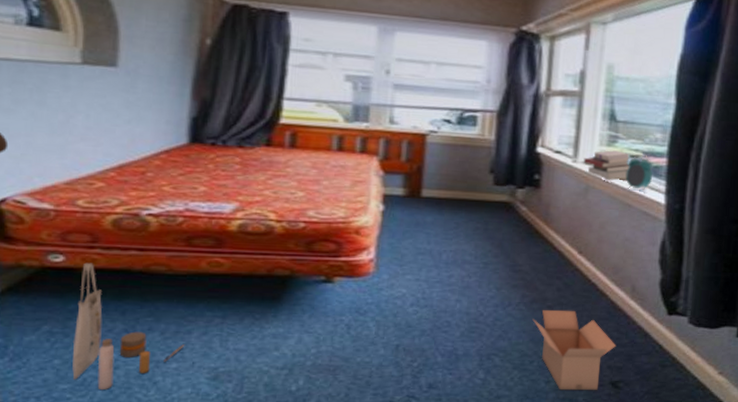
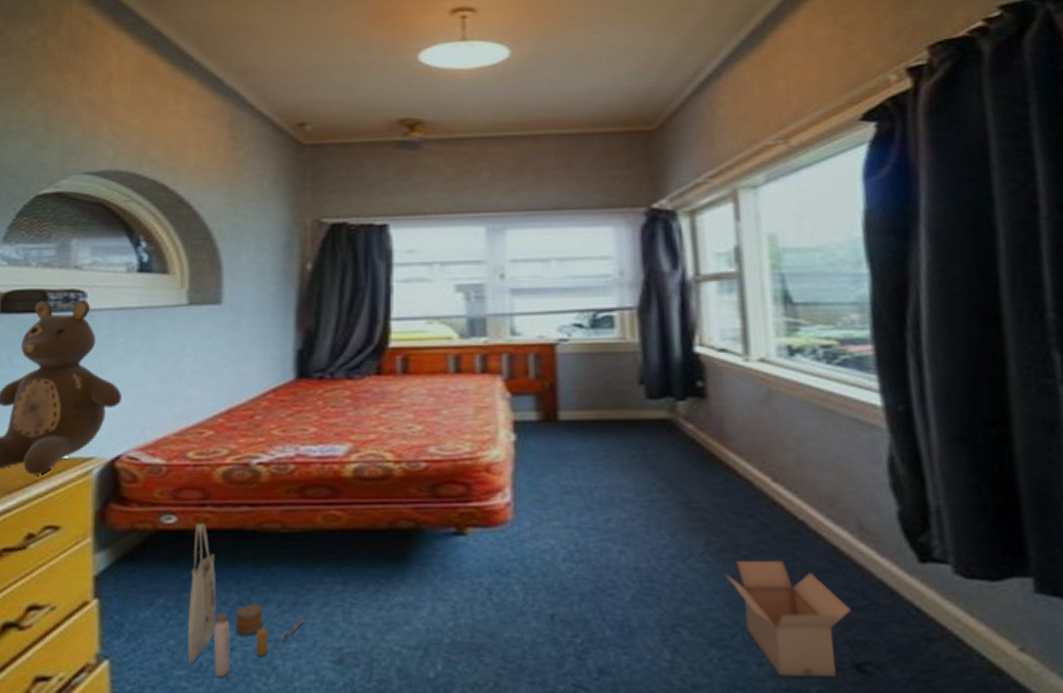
books: present [583,150,630,181] -> none [758,341,823,381]
alarm clock: present [625,154,652,192] -> none [818,343,857,393]

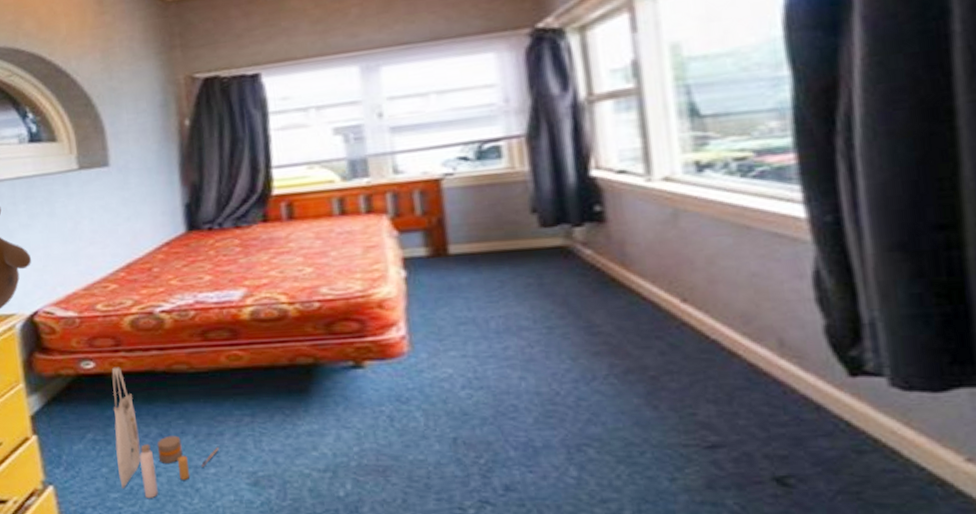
cardboard box: present [725,560,852,678] -> none [631,379,772,491]

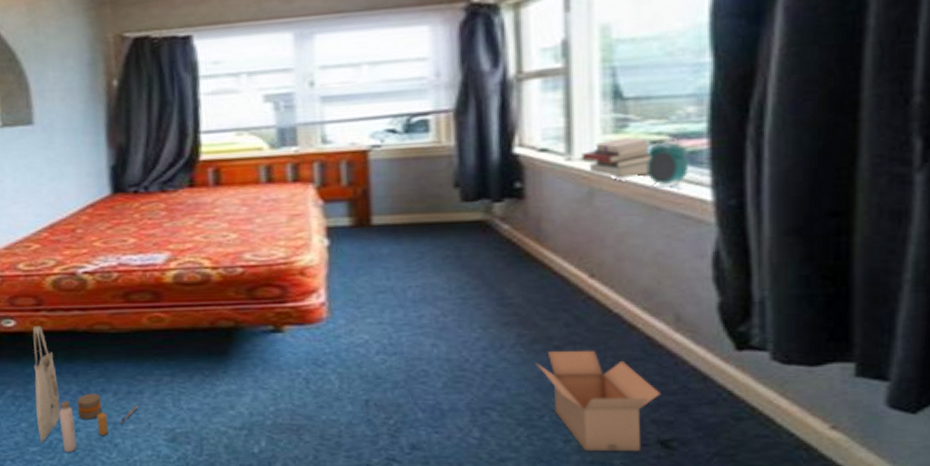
cardboard box: none [631,379,772,491] -> present [535,350,661,452]
books: none [661,155,736,198] -> present [581,137,651,179]
alarm clock: none [731,154,777,206] -> present [646,138,688,189]

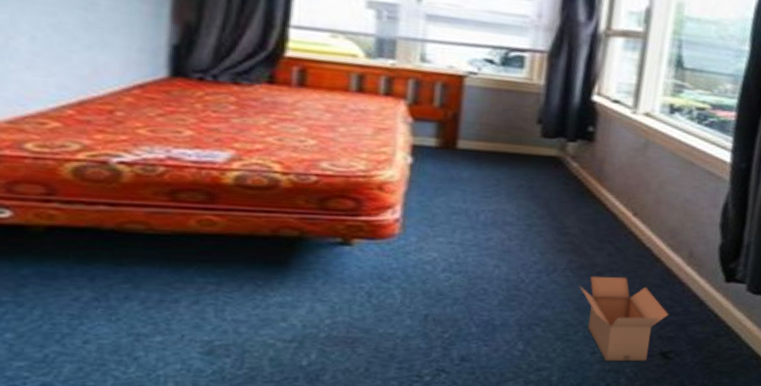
tote bag: present [32,325,139,452] -> none [30,219,172,367]
books: present [581,137,651,179] -> none [644,101,695,136]
alarm clock: present [646,138,688,189] -> none [689,107,720,150]

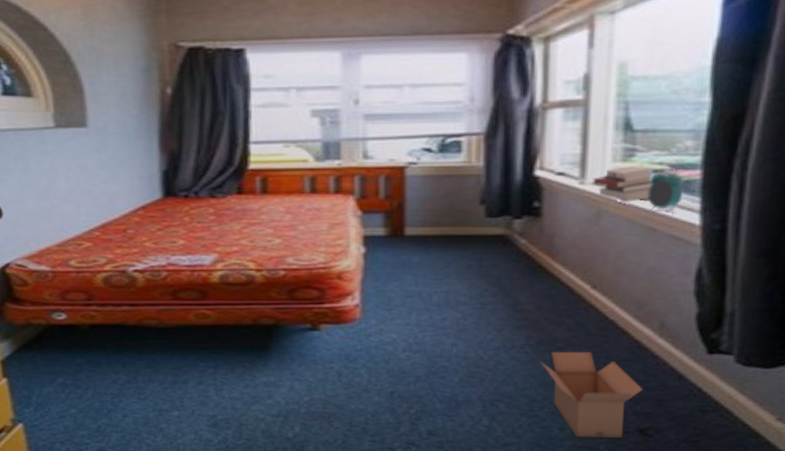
books: none [644,101,695,136] -> present [593,166,653,202]
alarm clock: none [689,107,720,150] -> present [647,168,683,213]

